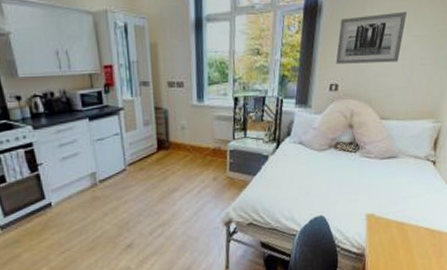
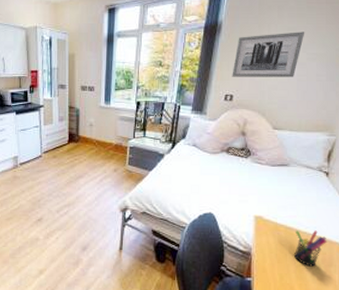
pen holder: none [405,222,437,261] -> present [293,230,328,267]

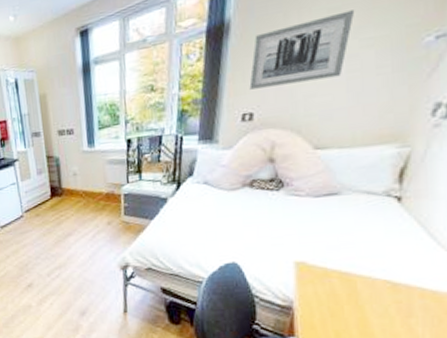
pen holder: present [293,230,328,267] -> none [353,273,404,320]

